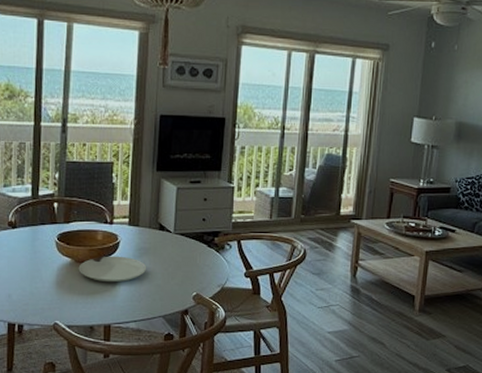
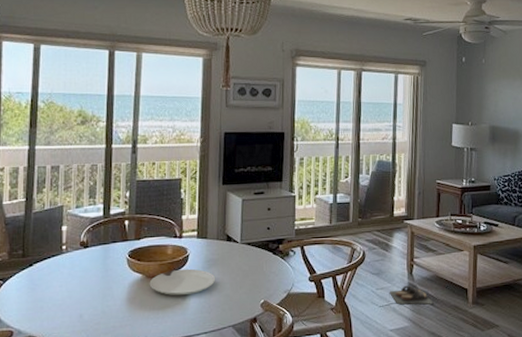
sandal: none [329,288,377,309] -> present [389,285,434,305]

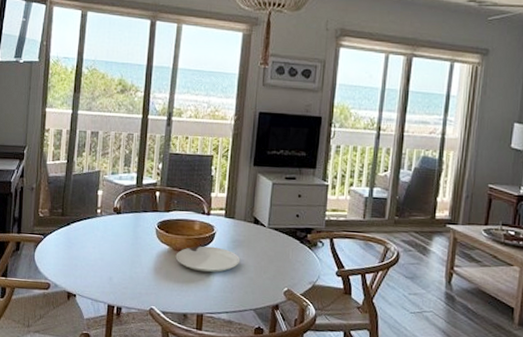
sandal: present [389,285,434,305] -> none [422,295,473,319]

